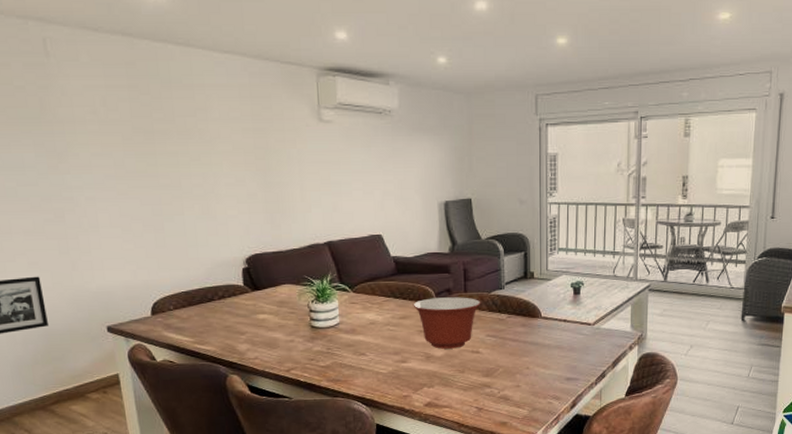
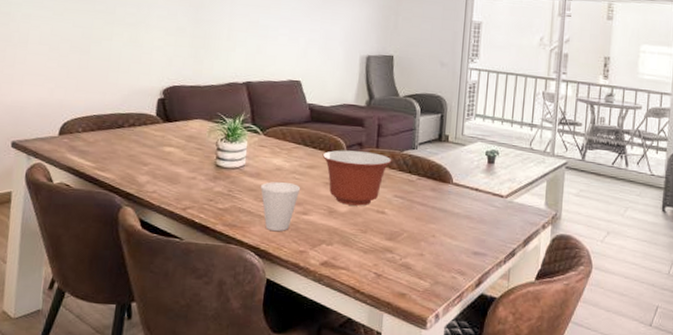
cup: none [358,335,397,380] -> present [261,181,301,231]

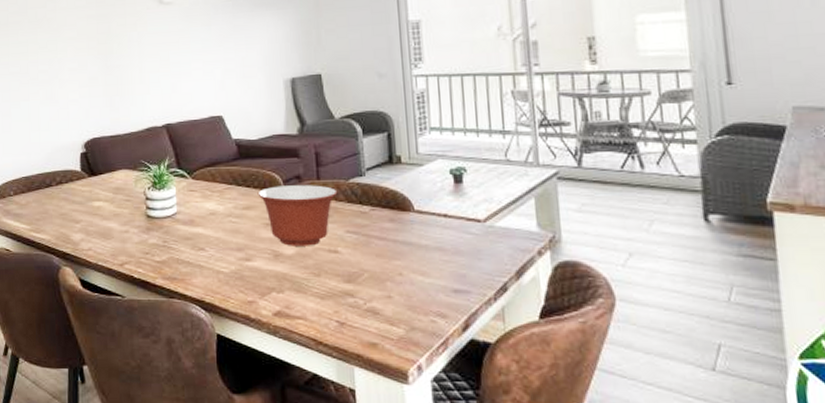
cup: present [261,181,301,231] -> none [197,228,240,281]

